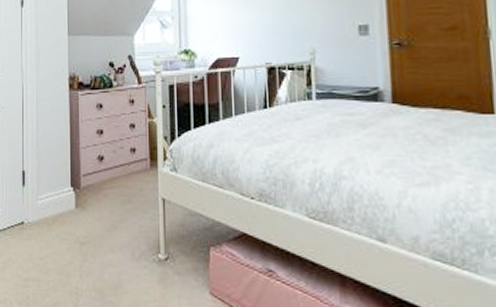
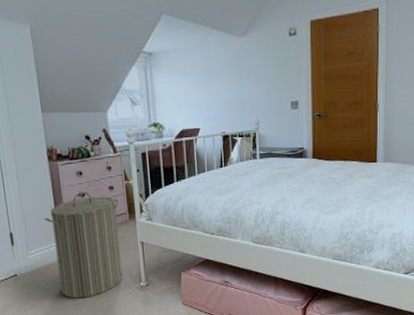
laundry hamper: none [58,128,140,265] -> present [44,191,123,299]

